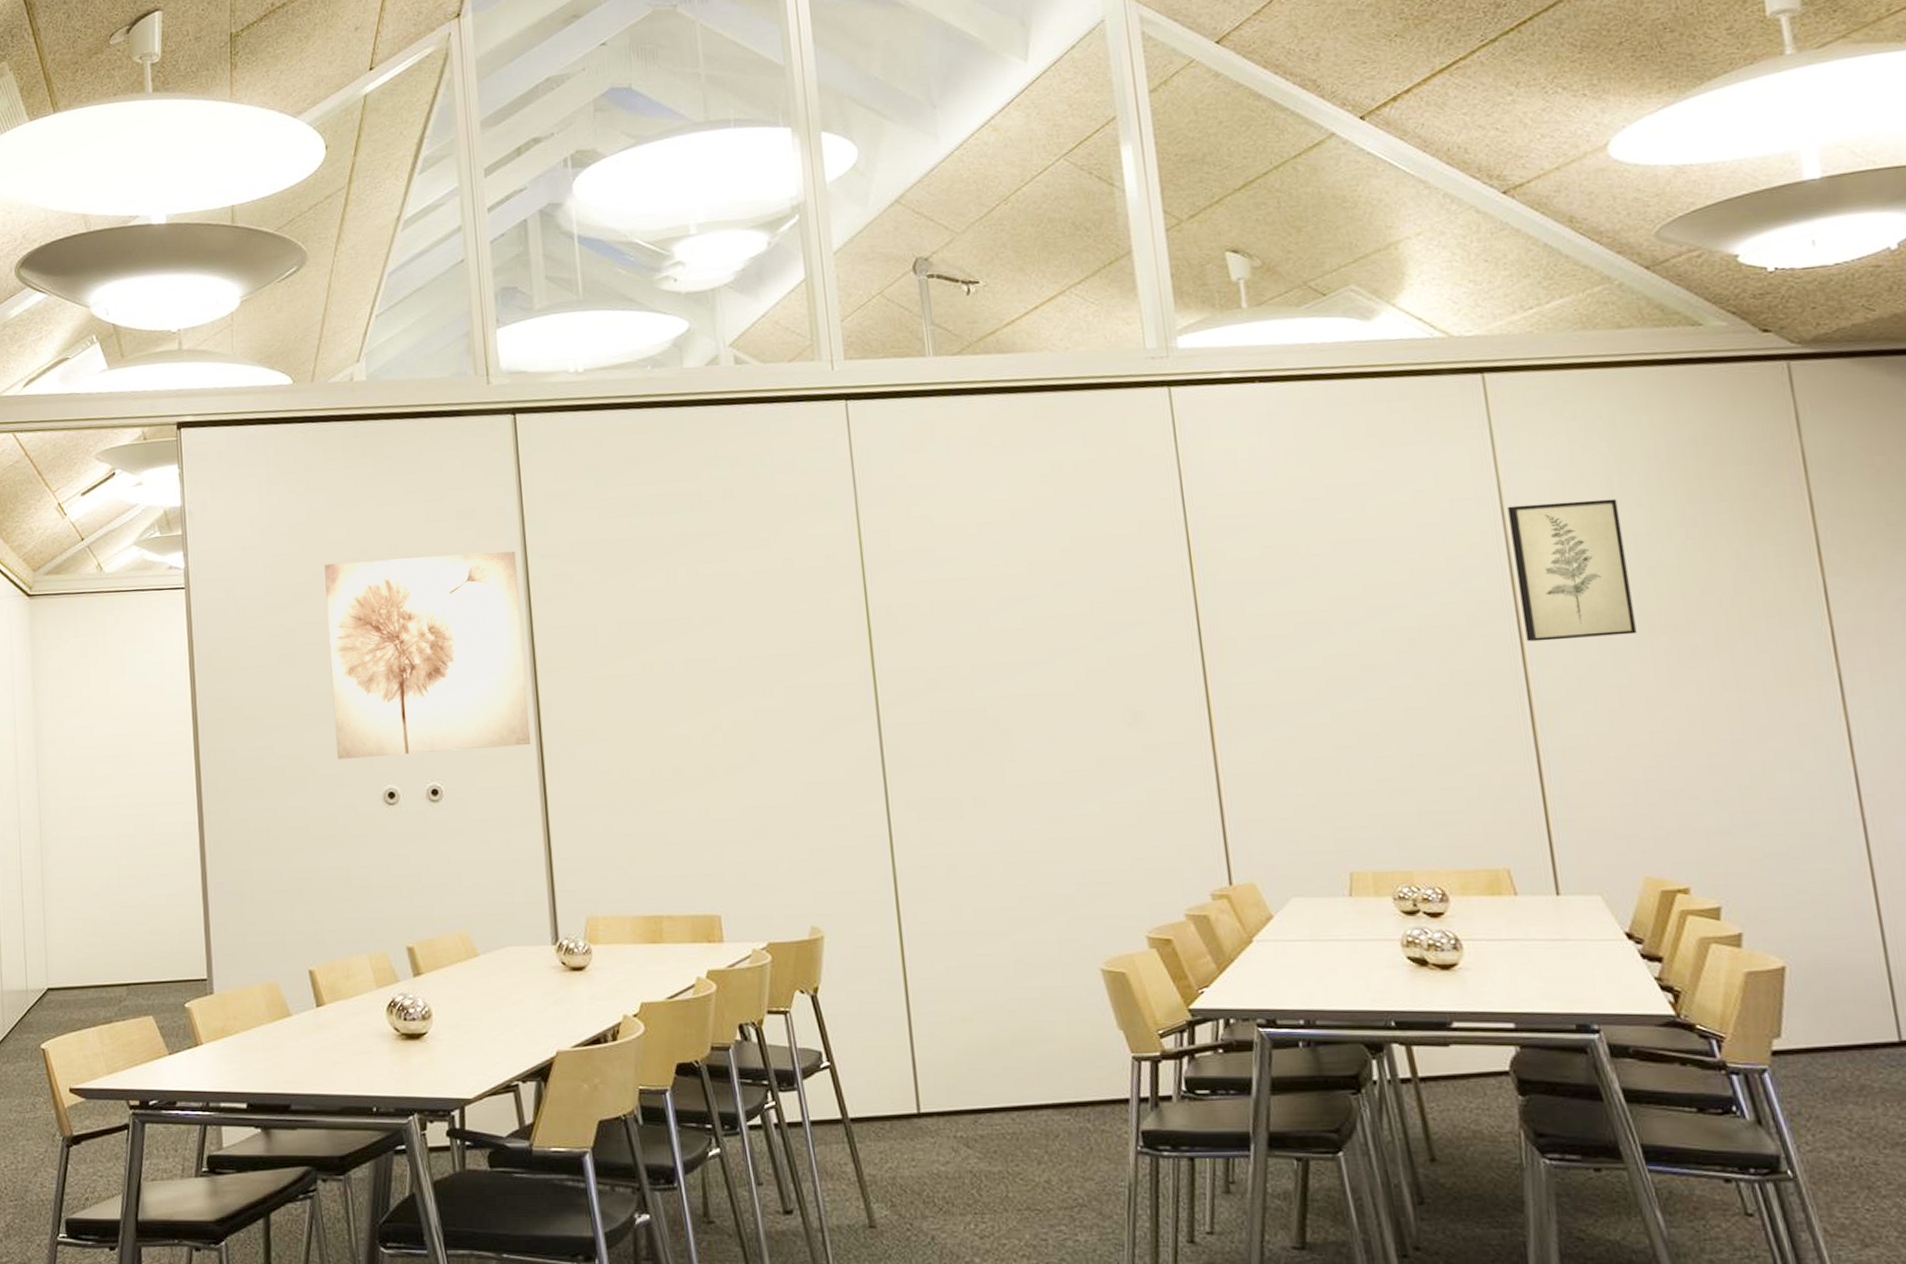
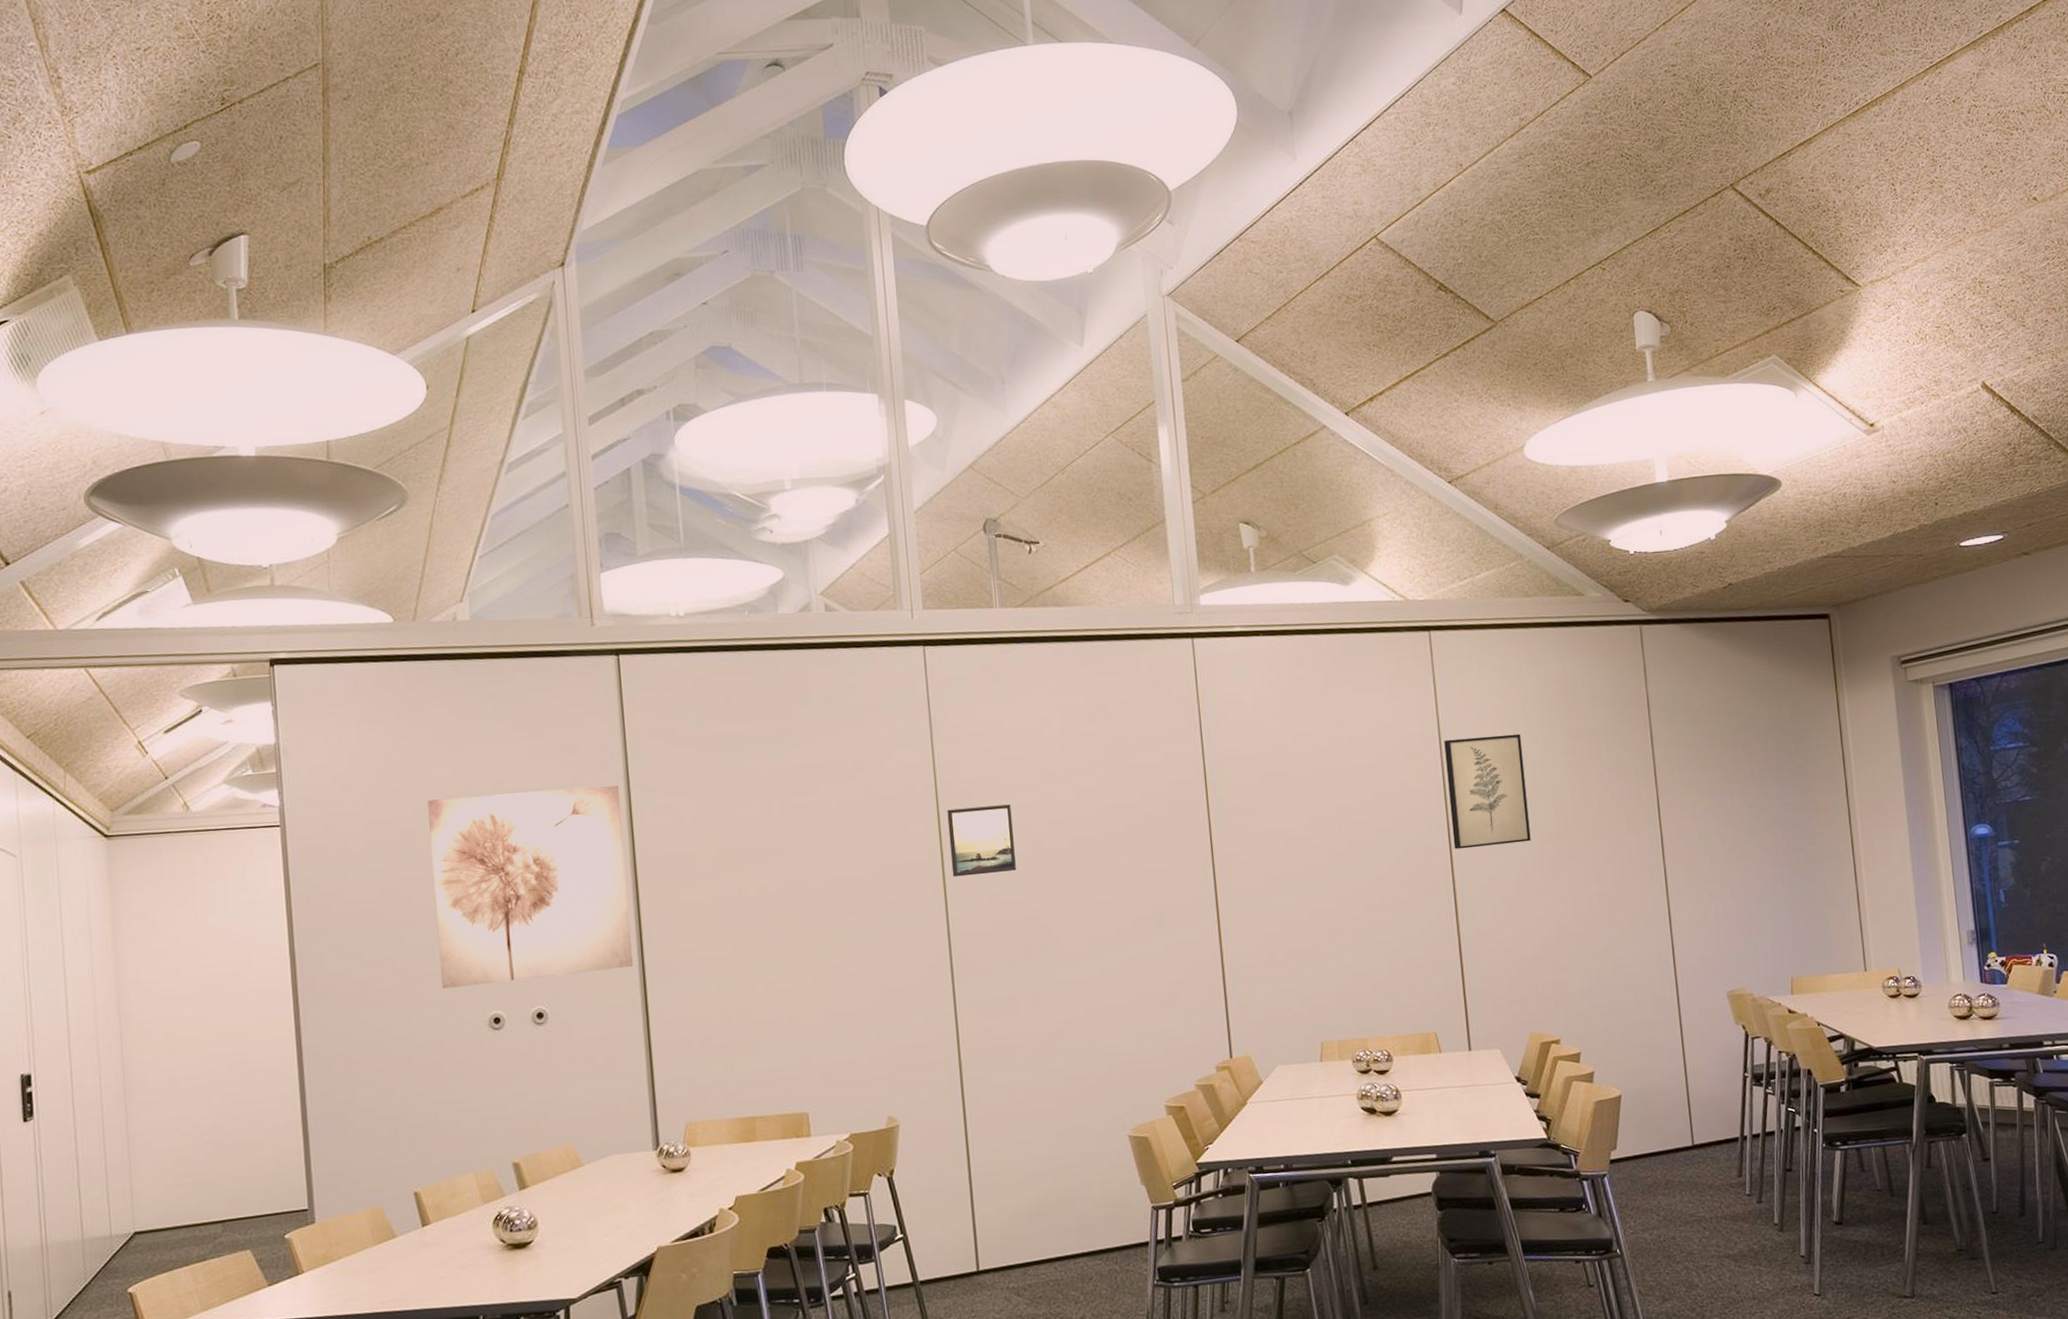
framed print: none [875,577,958,659] -> present [947,804,1016,877]

